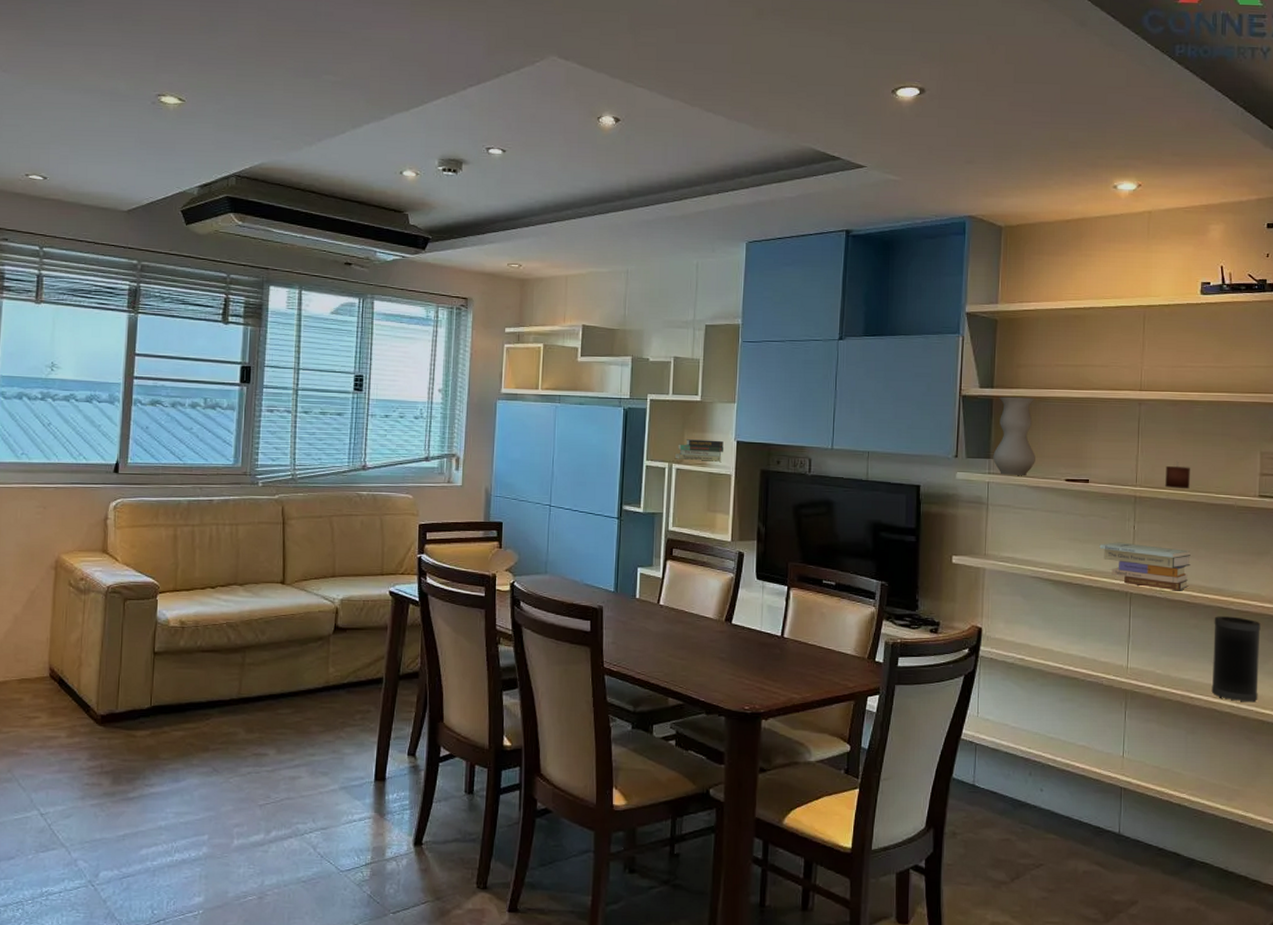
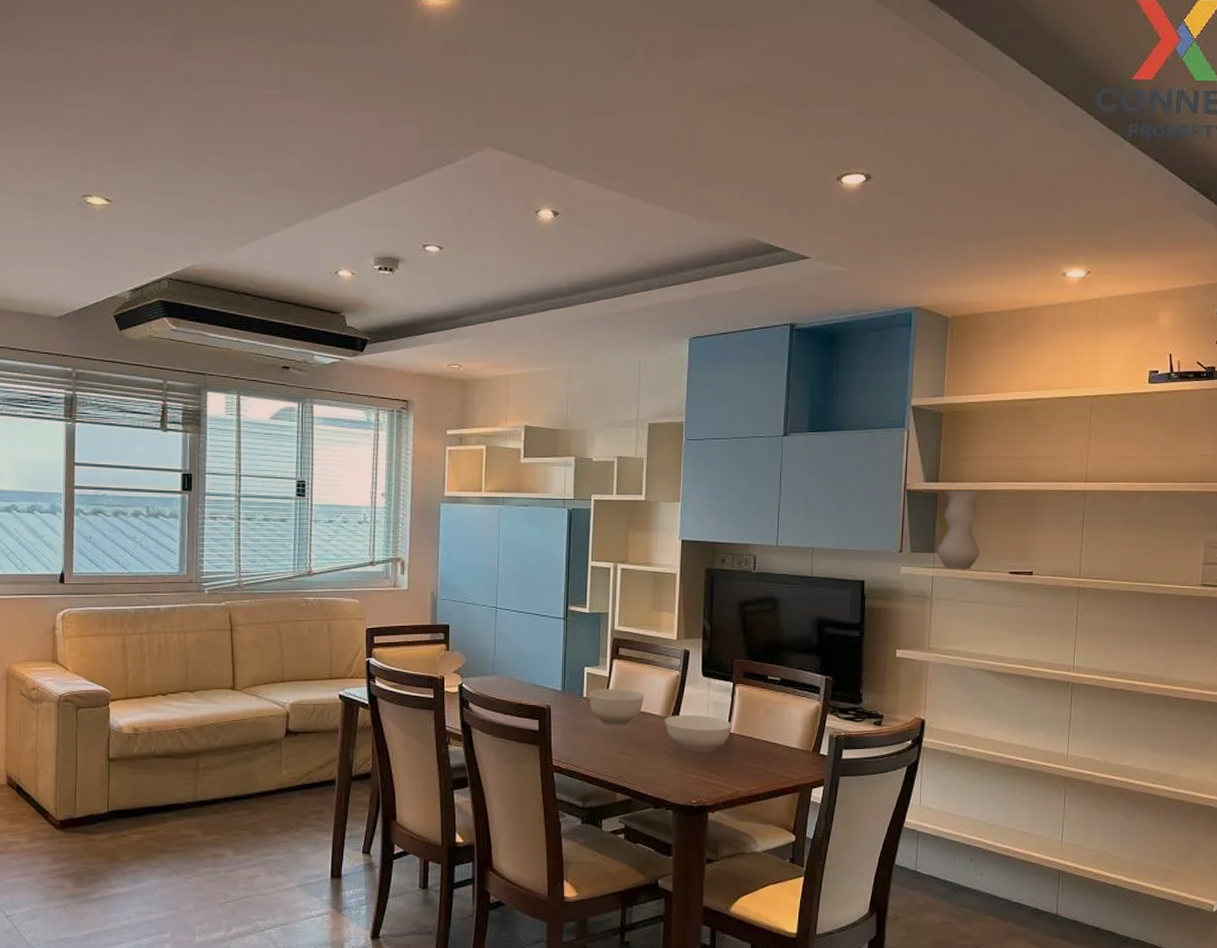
bowl: none [641,590,698,628] -> present [589,689,644,725]
books: present [674,439,723,462] -> none [619,539,668,561]
bowl: none [717,618,787,656] -> present [664,715,733,751]
books: present [1099,542,1191,591] -> none [1042,633,1132,680]
candle: present [1165,461,1190,490] -> none [1108,551,1134,580]
speaker: present [1211,616,1261,703] -> none [1149,704,1200,787]

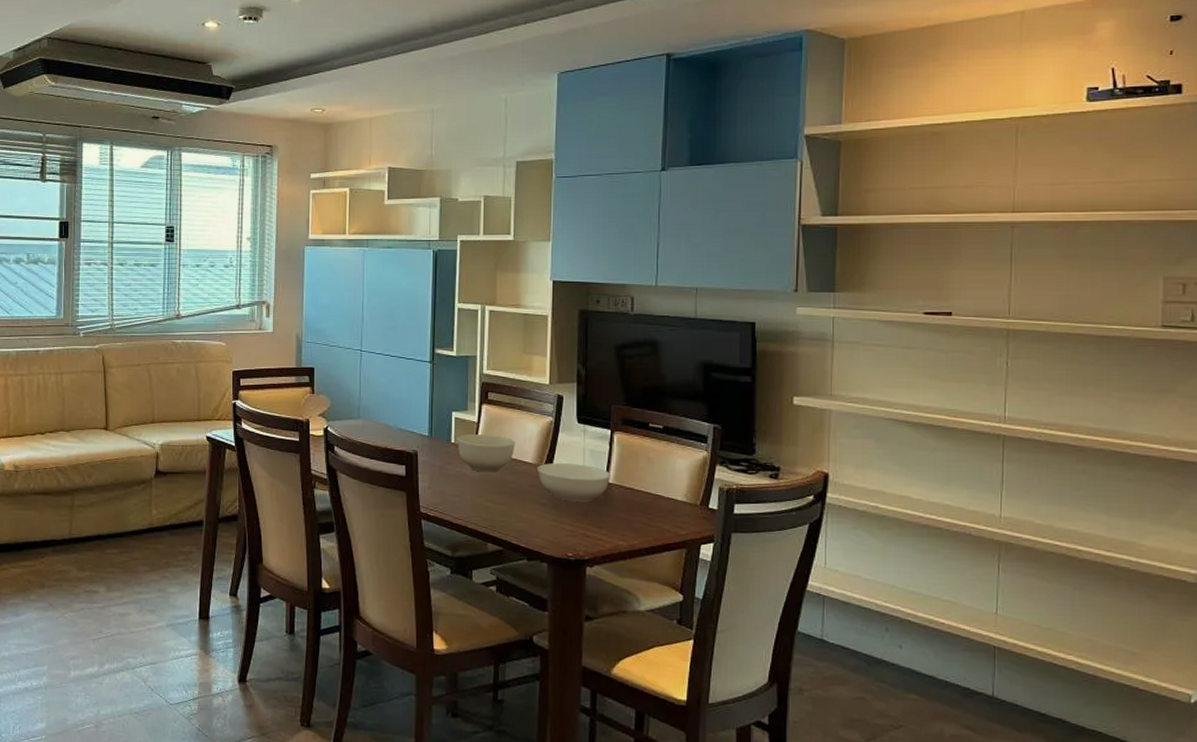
vase: present [937,490,981,570] -> none [838,224,888,310]

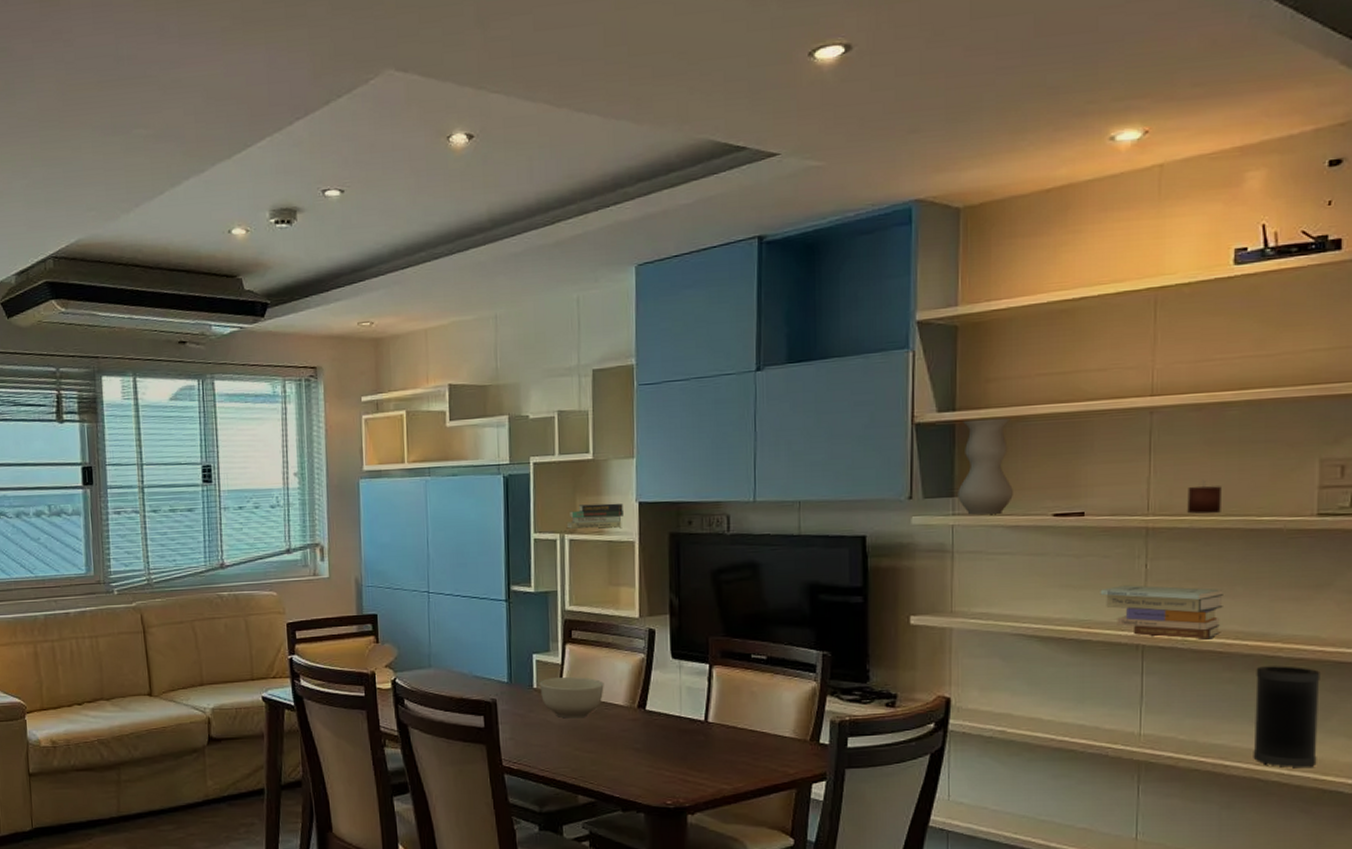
books: none [487,280,539,302] -> present [566,503,623,530]
bowl: present [537,463,612,502] -> none [629,703,712,745]
vase: none [838,224,888,310] -> present [958,418,1013,515]
books: none [965,380,1077,434] -> present [1100,585,1223,640]
candle: none [1044,289,1075,321] -> present [1187,479,1221,514]
speaker: none [1103,461,1165,557] -> present [1253,666,1320,768]

